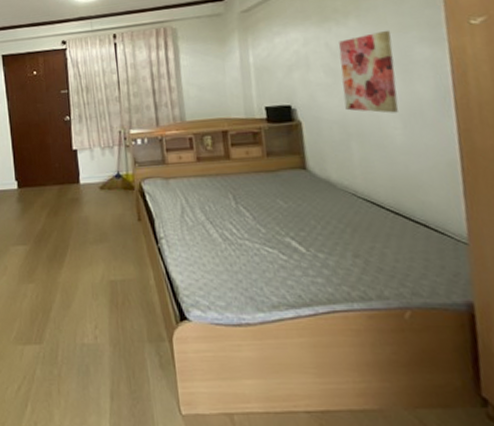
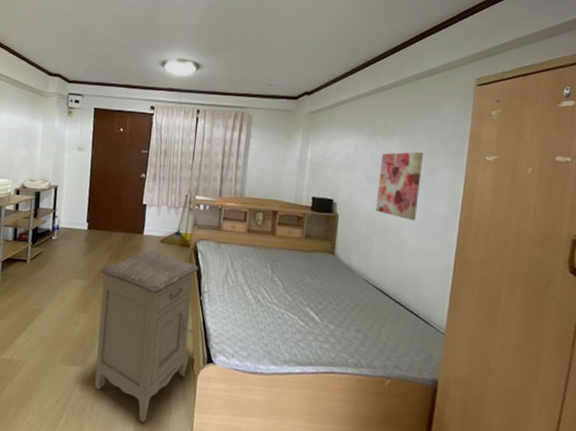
nightstand: none [40,200,159,401] -> present [94,250,199,423]

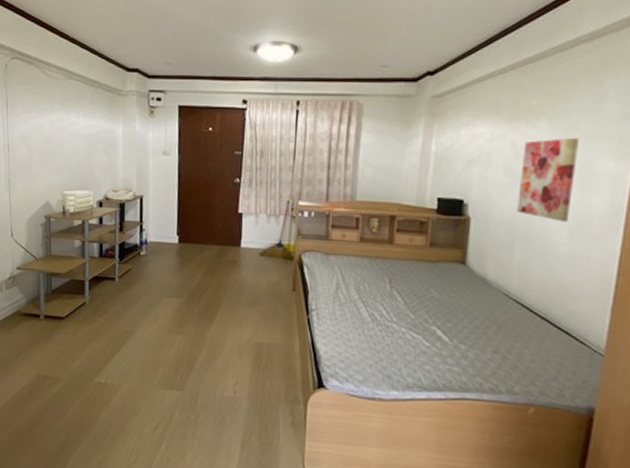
nightstand: present [94,250,199,423] -> none [194,264,305,451]

